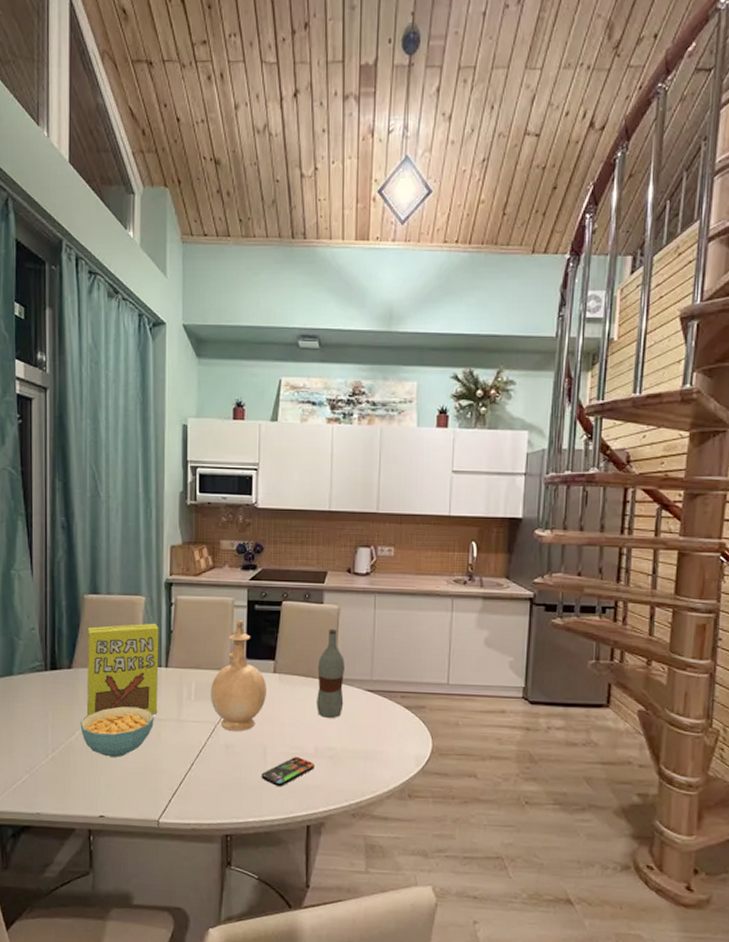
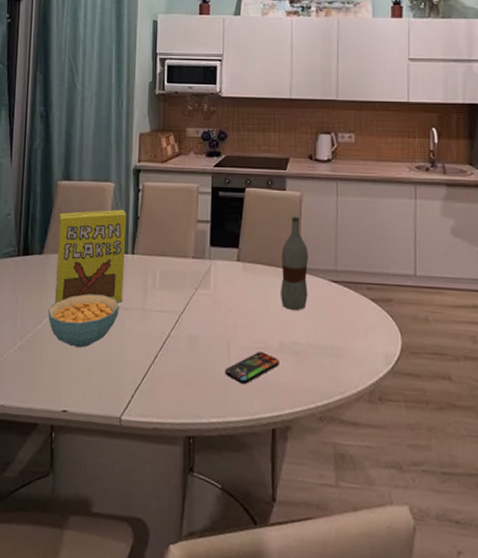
vase: present [210,620,266,731] -> none [174,207,230,322]

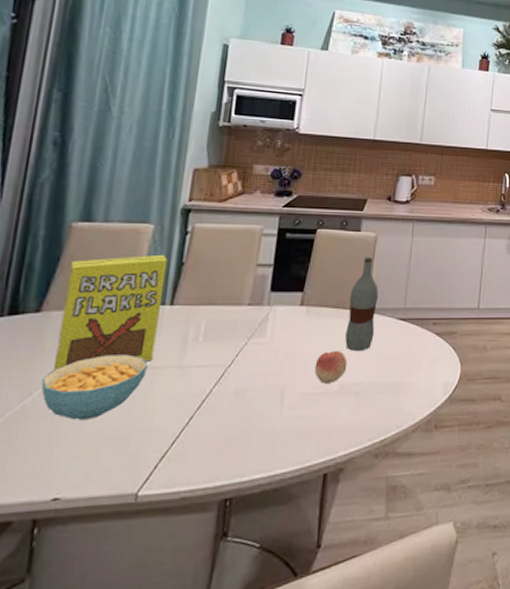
smartphone: present [225,352,279,385] -> none [275,397,338,434]
fruit: none [255,307,285,340] -> present [314,350,348,384]

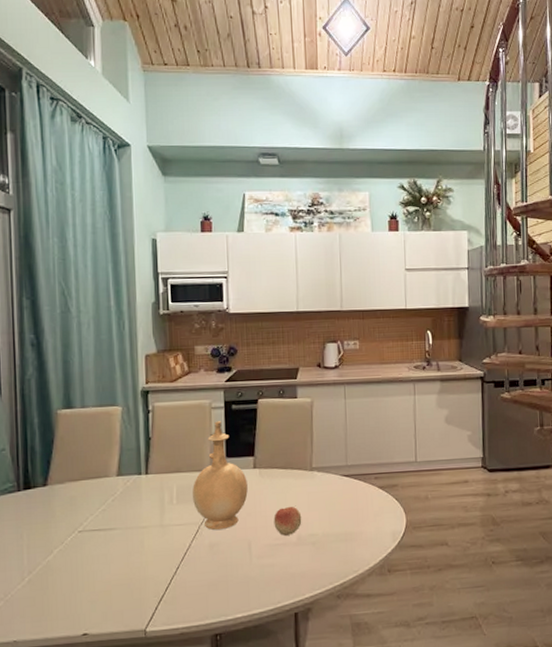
cereal bowl: present [41,354,148,420] -> none [58,517,136,572]
cereal box: present [53,254,168,371] -> none [62,432,140,533]
vase: none [222,250,291,374] -> present [192,421,248,530]
bottle: present [345,257,379,351] -> none [295,421,322,506]

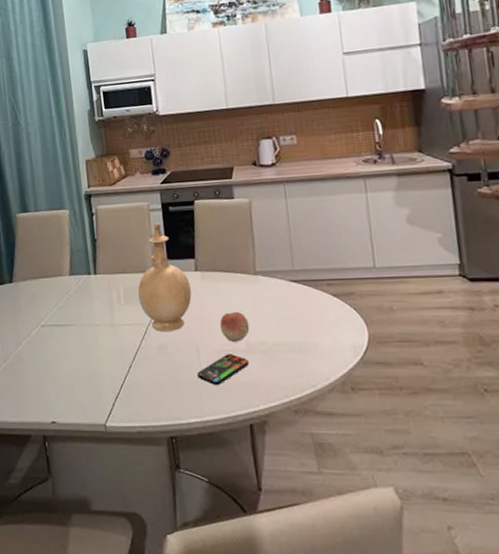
smartphone: none [247,547,298,579] -> present [197,354,249,386]

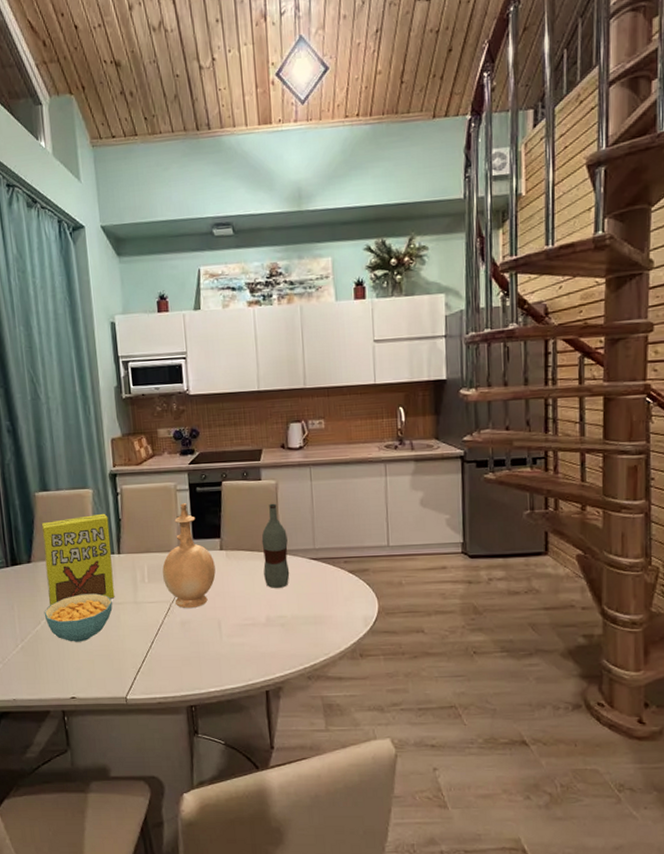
cereal box: none [22,233,92,327] -> present [42,513,115,606]
cereal bowl: none [25,314,90,364] -> present [44,593,113,642]
smartphone: present [197,354,249,386] -> none [218,627,268,657]
fruit: present [220,311,250,342] -> none [242,587,270,616]
bottle: none [237,222,269,312] -> present [261,503,290,588]

